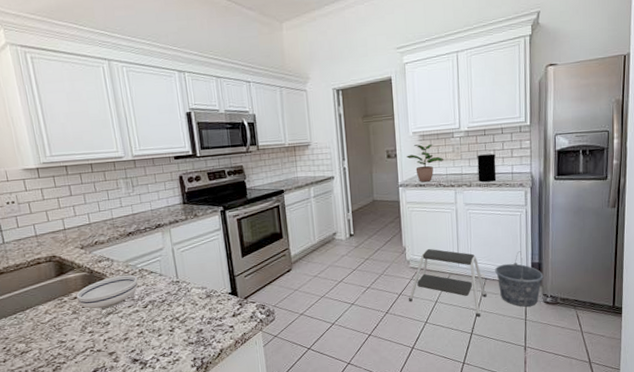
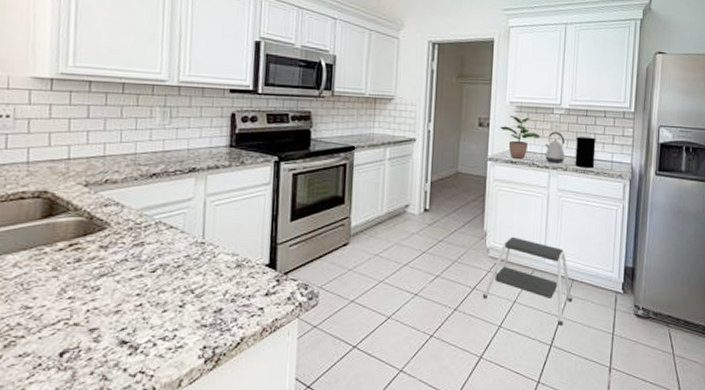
bowl: present [76,274,139,309] -> none [62,226,151,268]
kettle: none [448,153,469,182] -> present [544,131,565,163]
bucket: present [495,251,544,307] -> none [584,251,637,318]

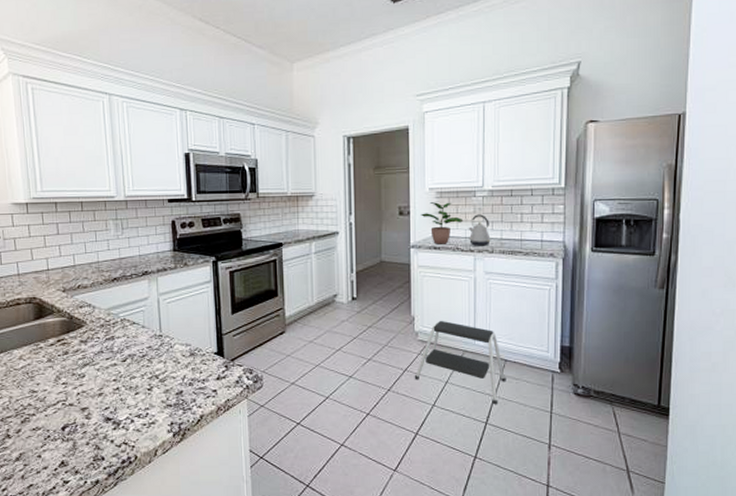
canister: present [575,136,596,169] -> none [501,217,523,249]

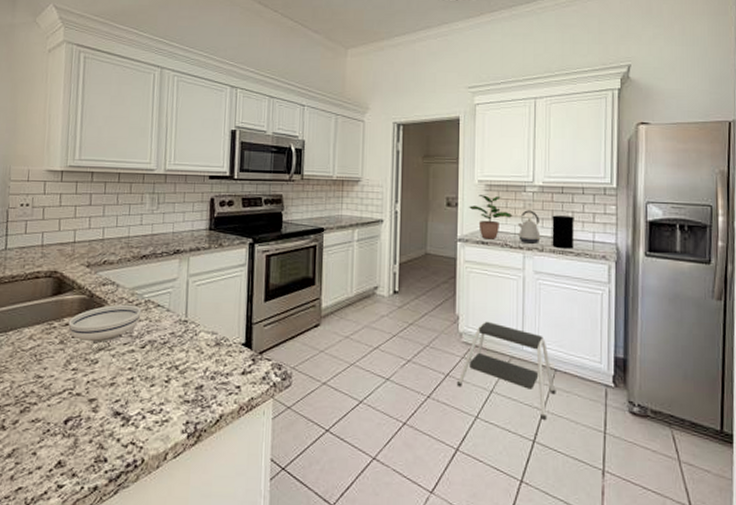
bowl: none [53,323,119,359] -> present [68,304,142,342]
canister: none [501,217,523,249] -> present [552,215,574,249]

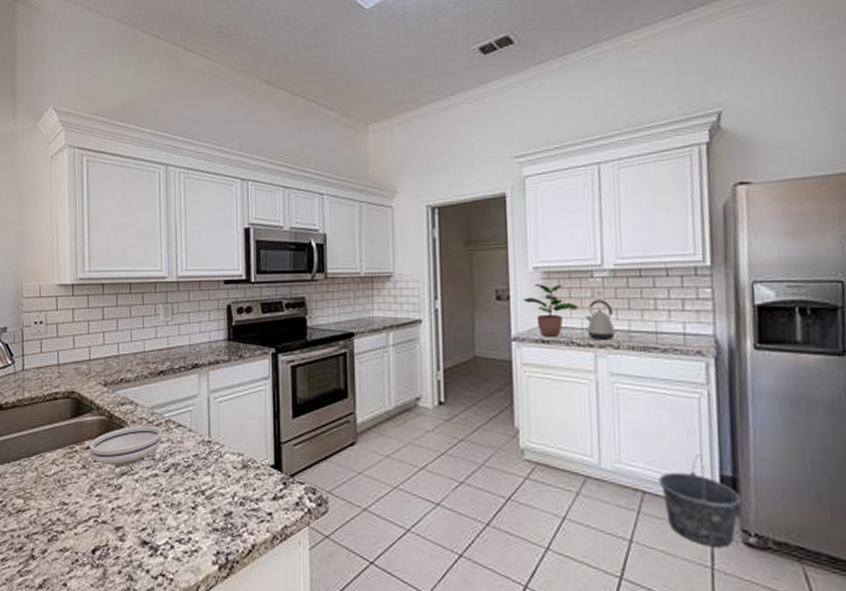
step stool: present [456,321,556,421] -> none [520,434,646,554]
canister: present [552,215,574,249] -> none [628,304,660,345]
bucket: none [568,340,630,415] -> present [658,455,742,547]

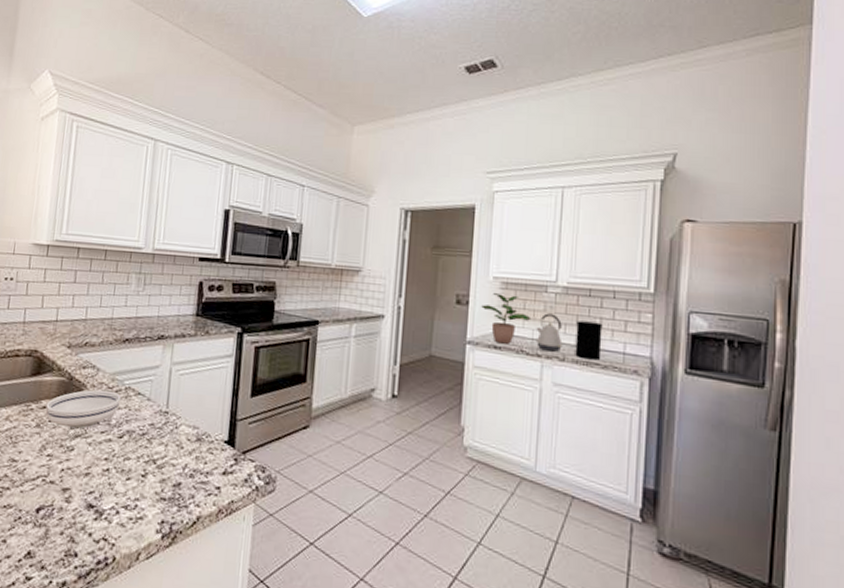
canister: none [628,304,660,345] -> present [575,320,603,361]
bucket: present [658,455,742,547] -> none [587,466,660,555]

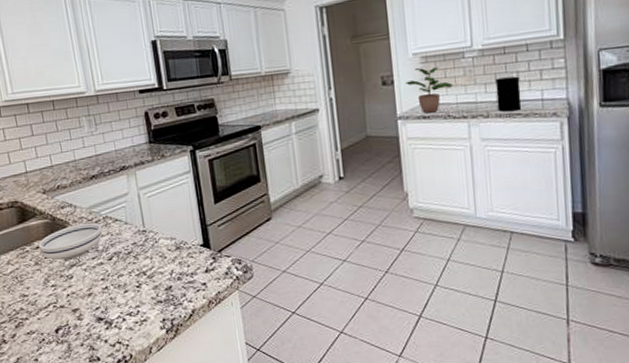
kettle: present [536,313,563,352] -> none [459,77,485,112]

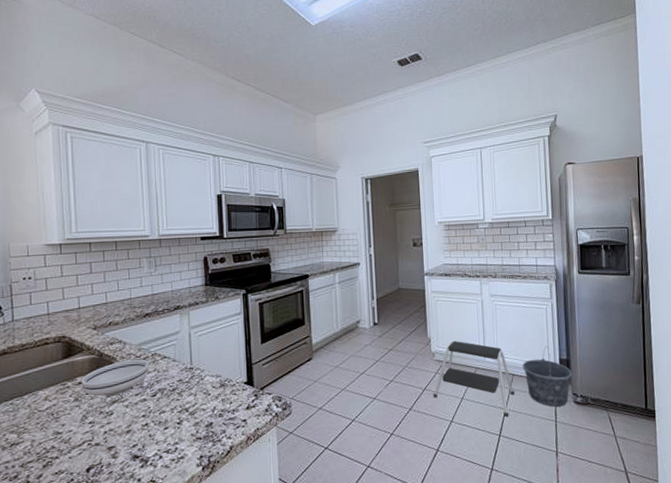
potted plant: present [406,66,454,114] -> none [432,233,469,272]
step stool: none [412,194,514,281] -> present [433,340,515,418]
canister: present [495,76,522,112] -> none [501,245,521,274]
bucket: none [523,198,590,269] -> present [522,346,573,407]

